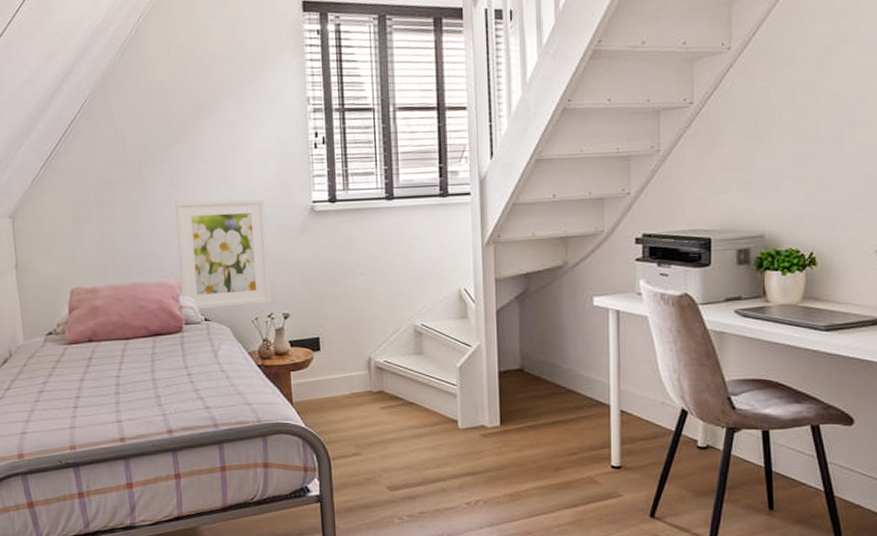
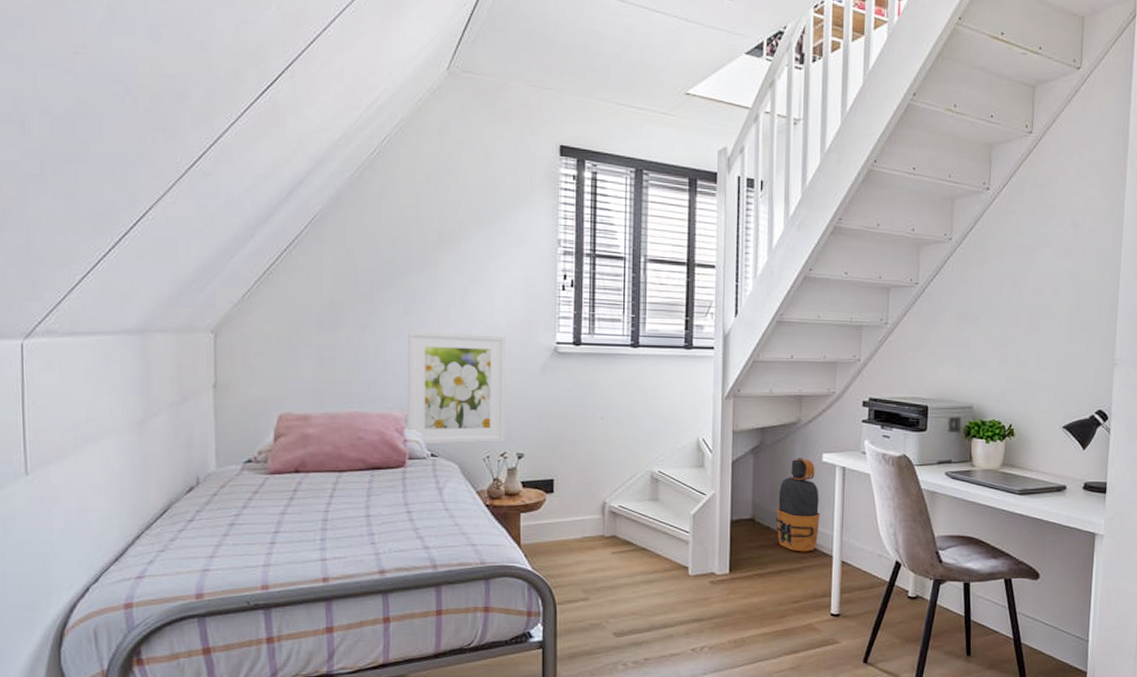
water bottle: none [545,303,595,402] -> present [775,458,821,552]

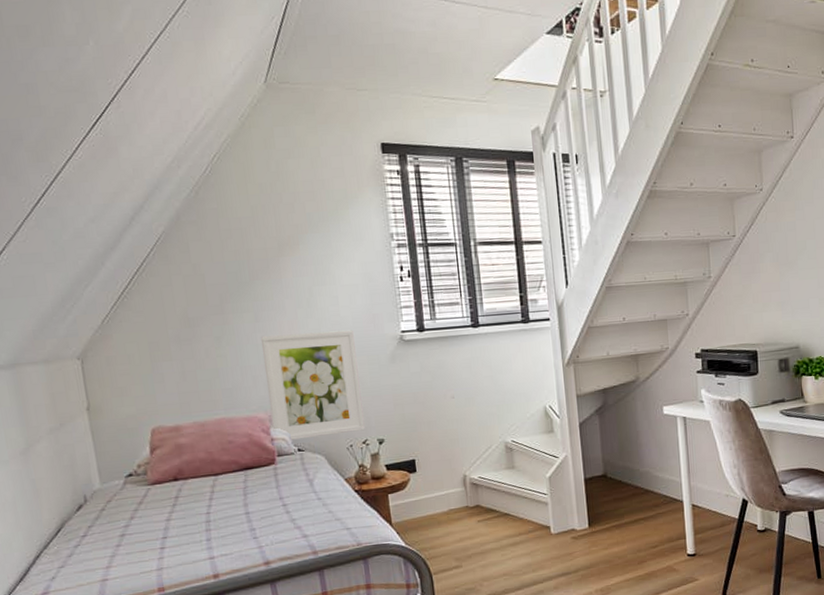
water bottle: present [775,458,821,552] -> none [625,413,668,501]

